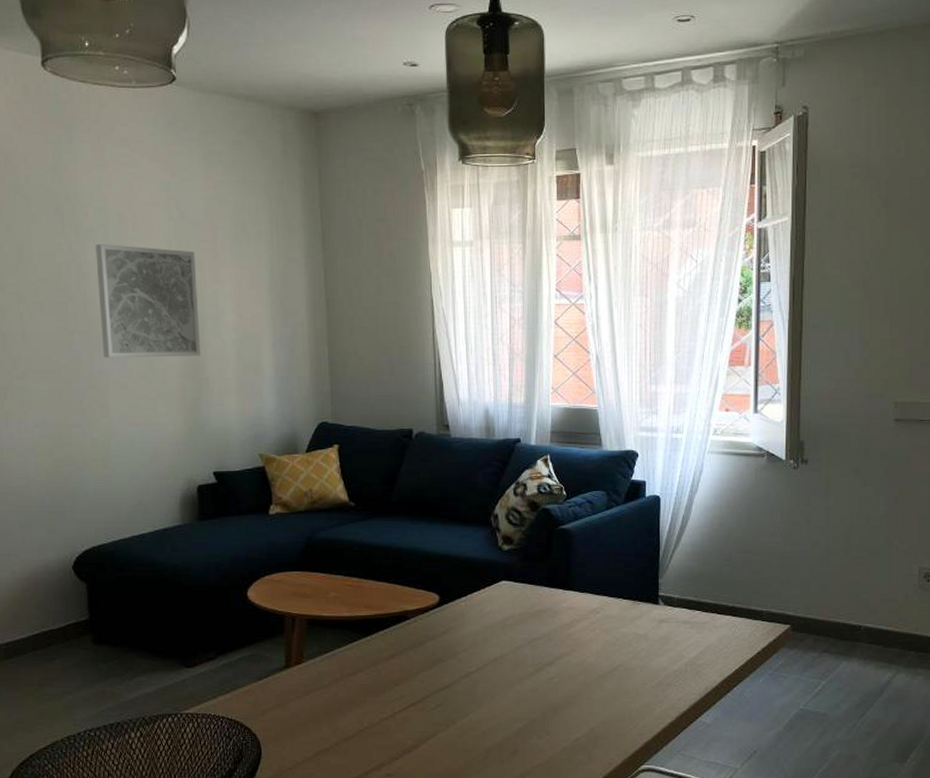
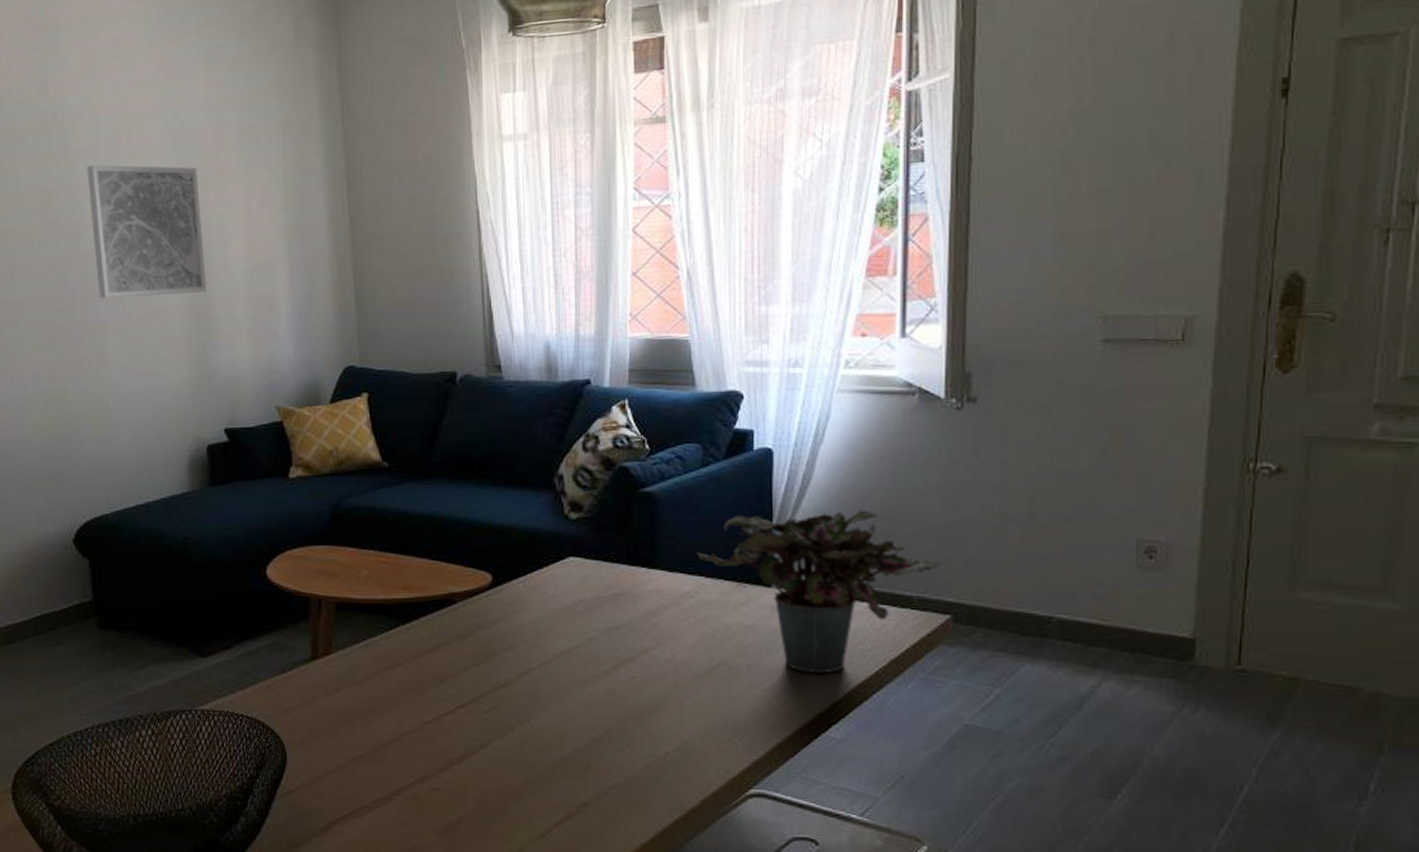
potted plant: none [602,544,787,672] -> present [696,510,946,674]

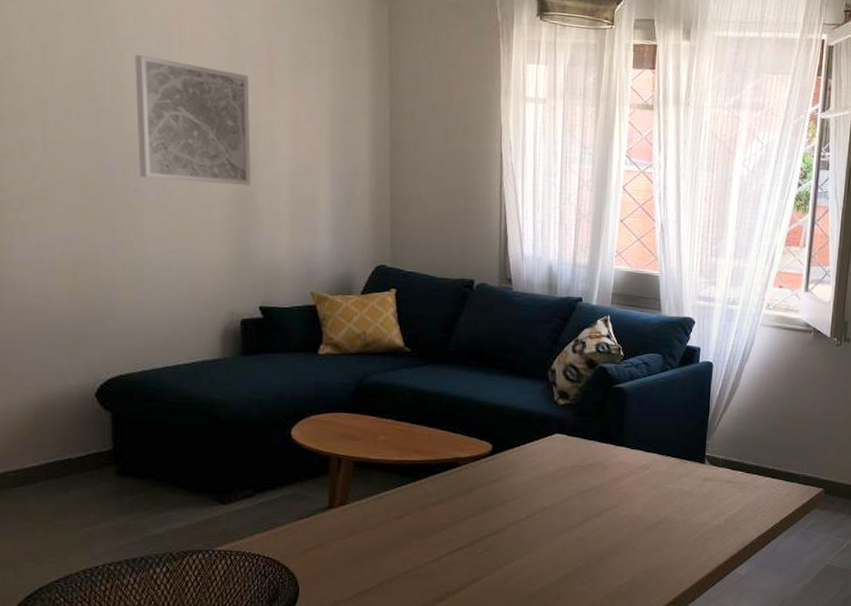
potted plant: present [696,510,946,674] -> none [652,409,823,528]

